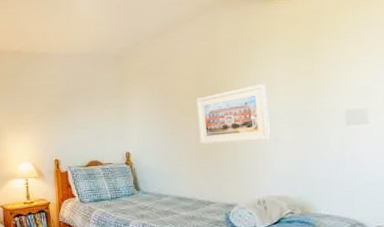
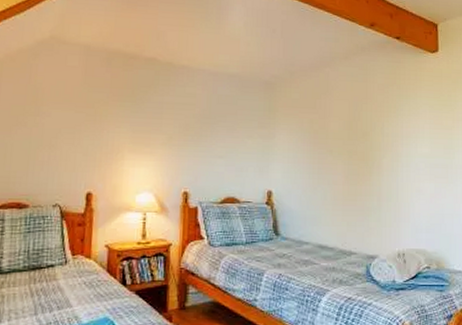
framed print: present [196,84,270,145] -> none [345,133,413,191]

